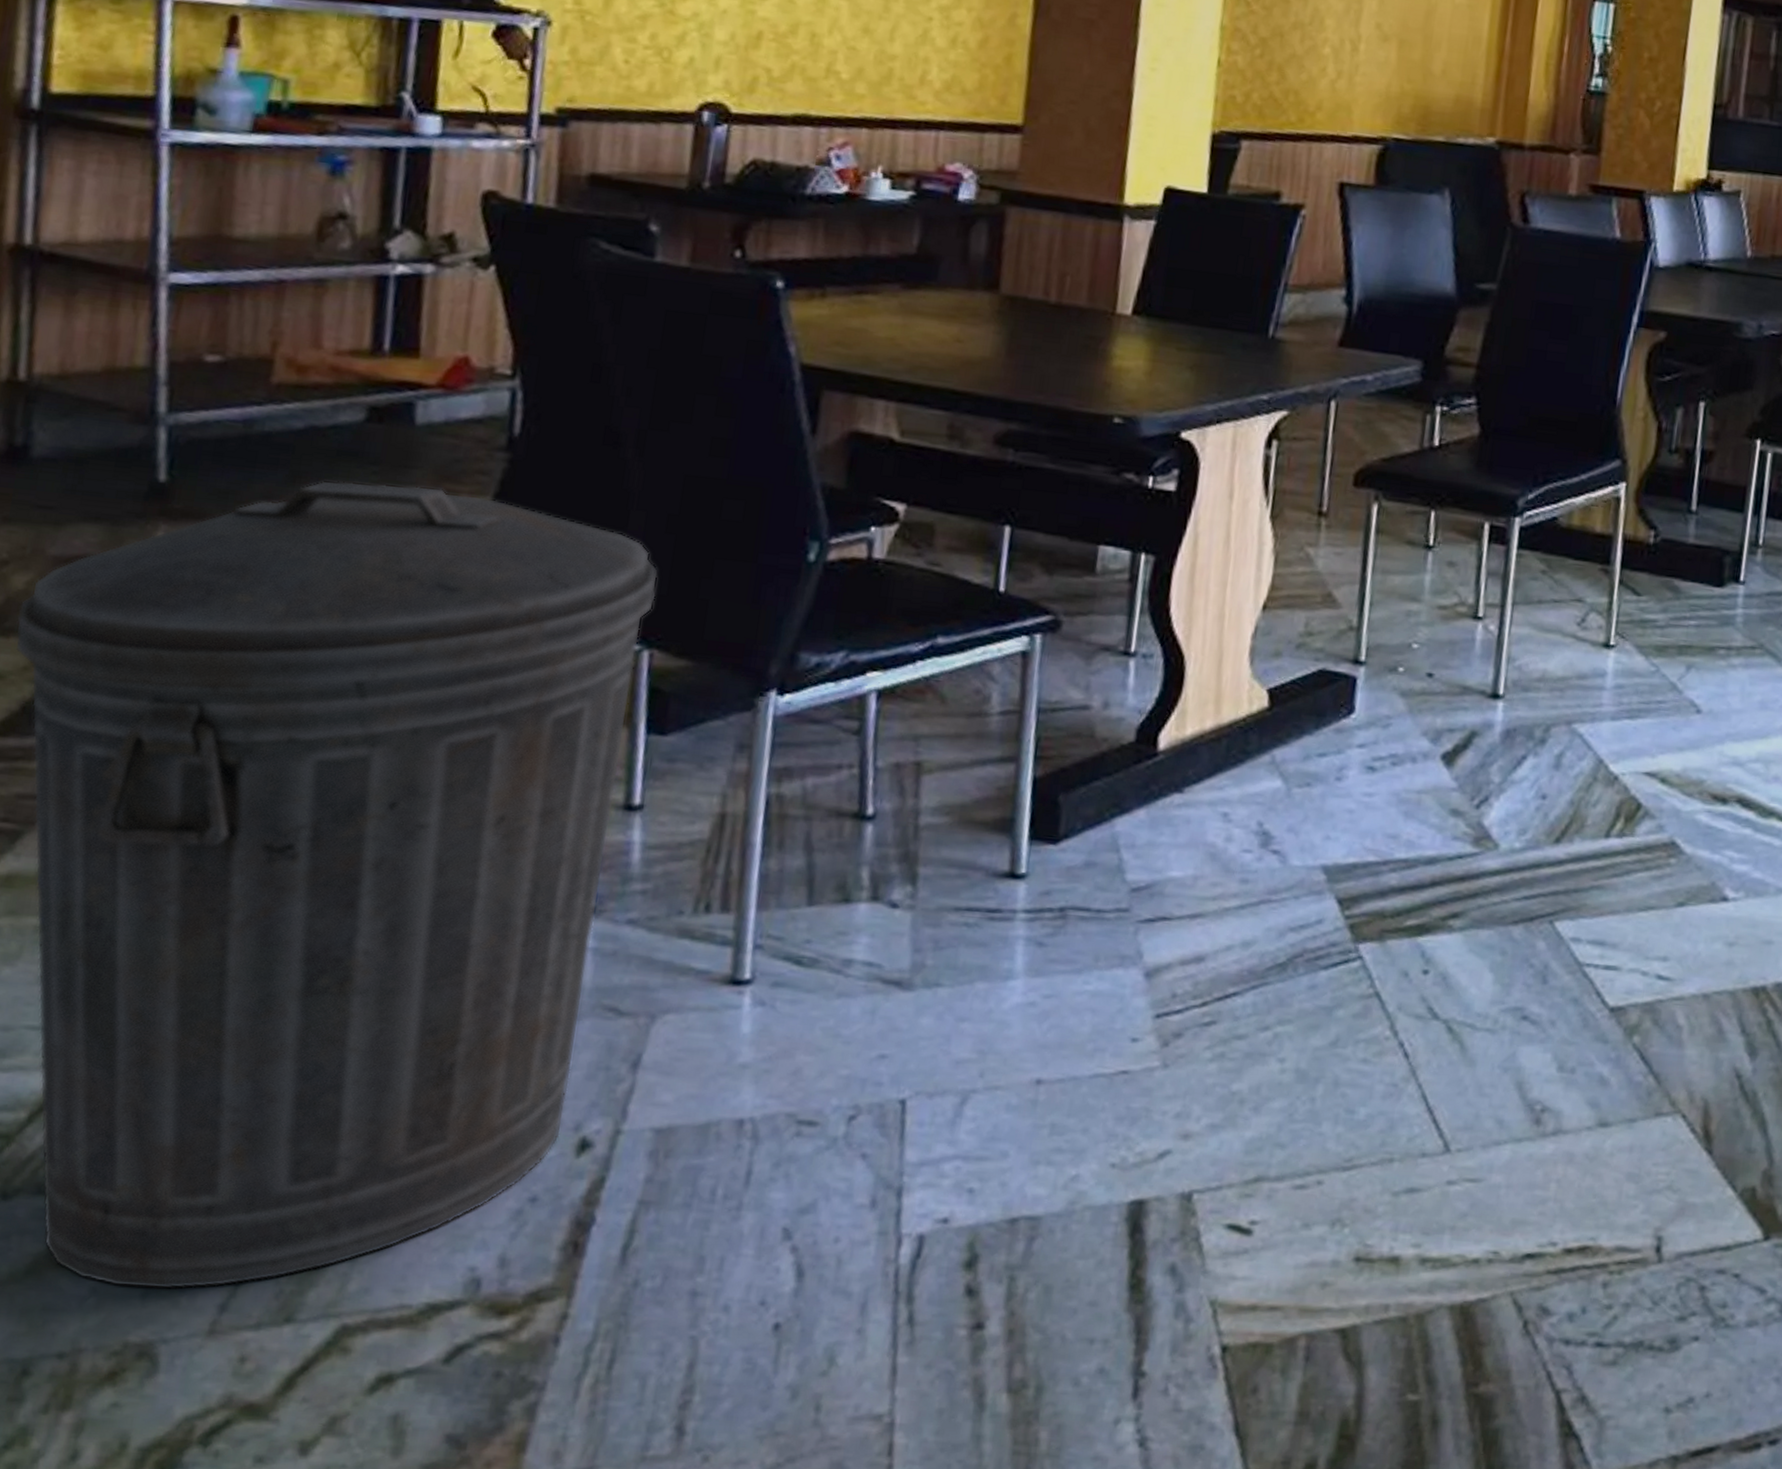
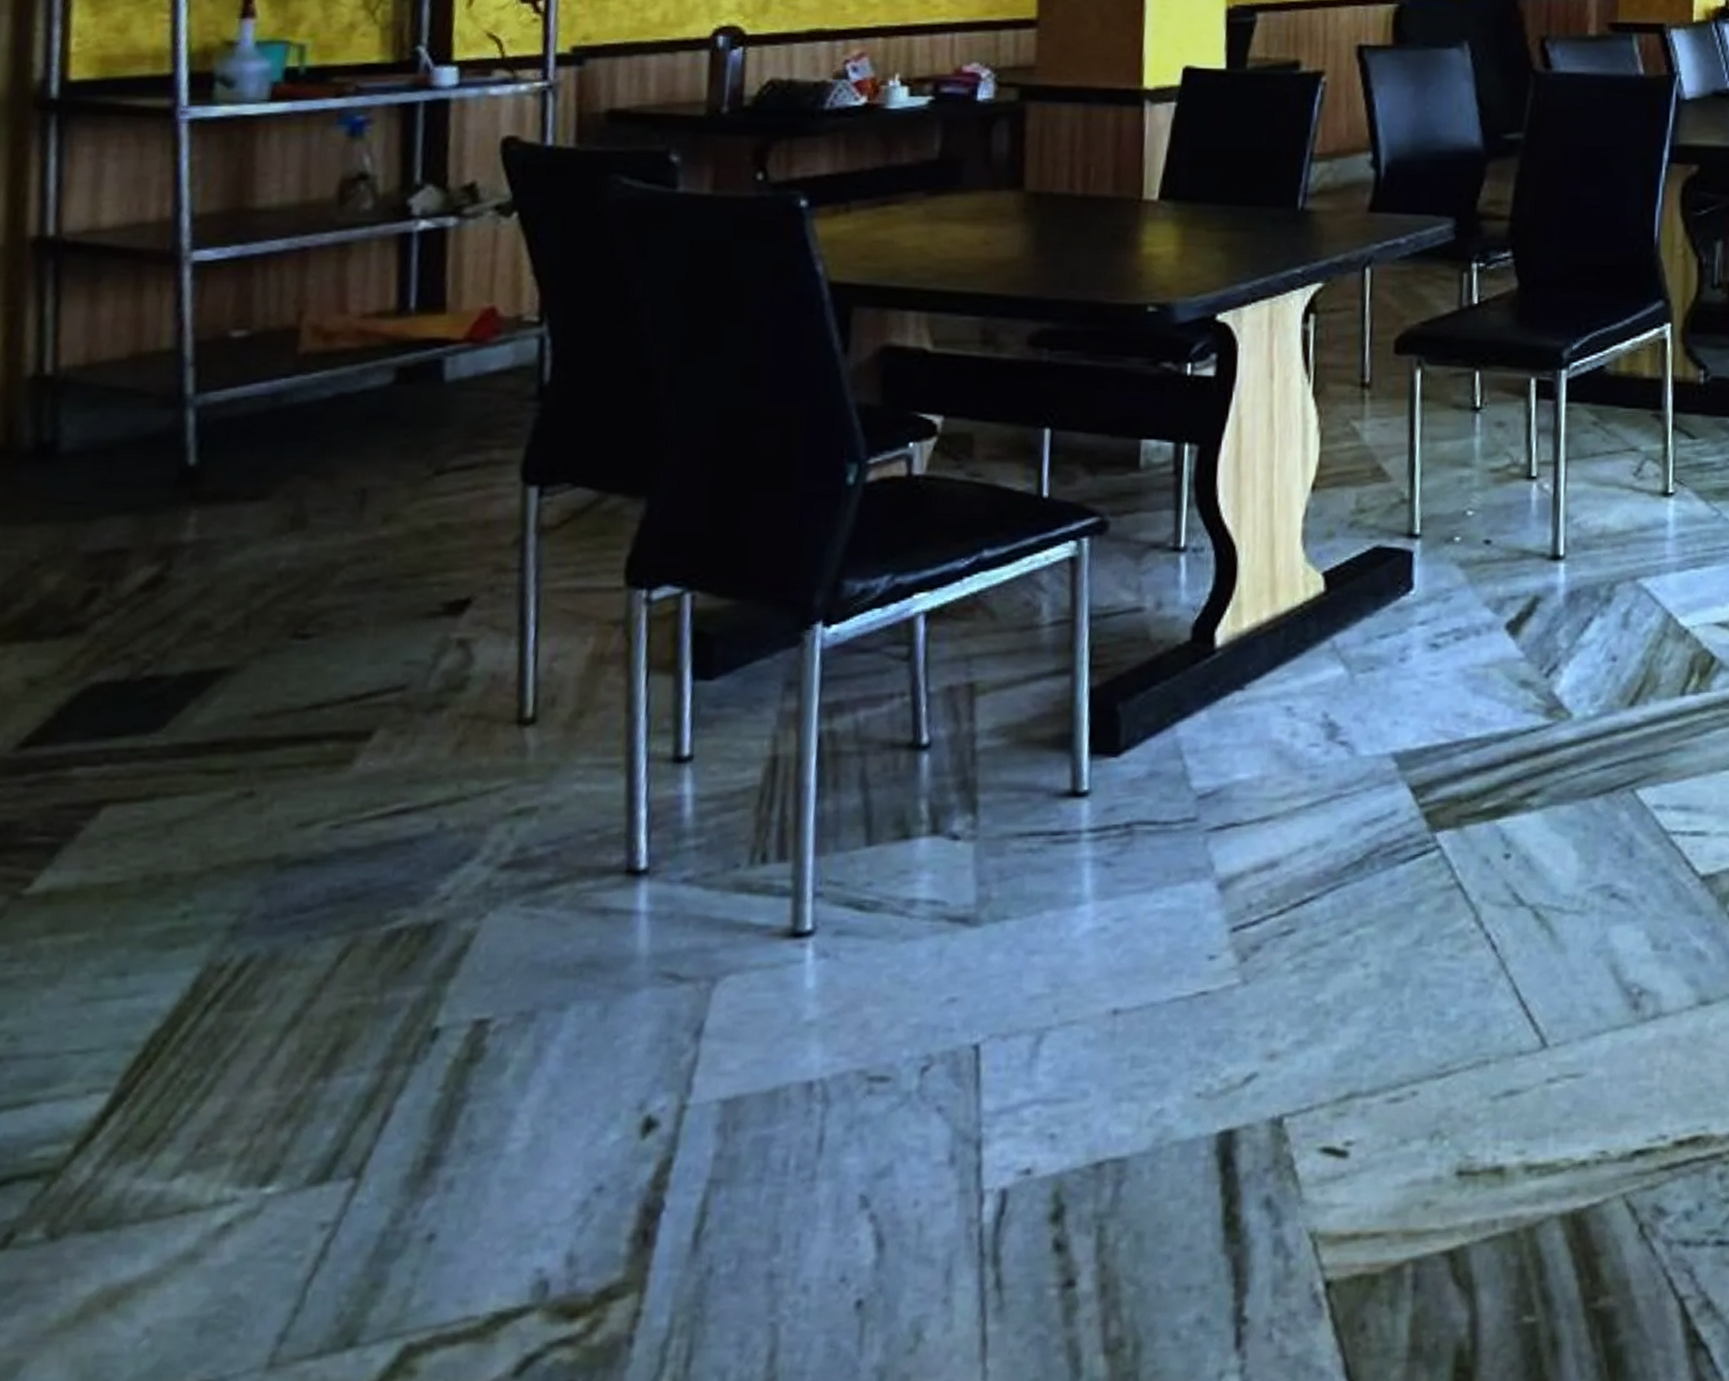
trash can: present [15,480,658,1290] -> none [48,444,696,1325]

